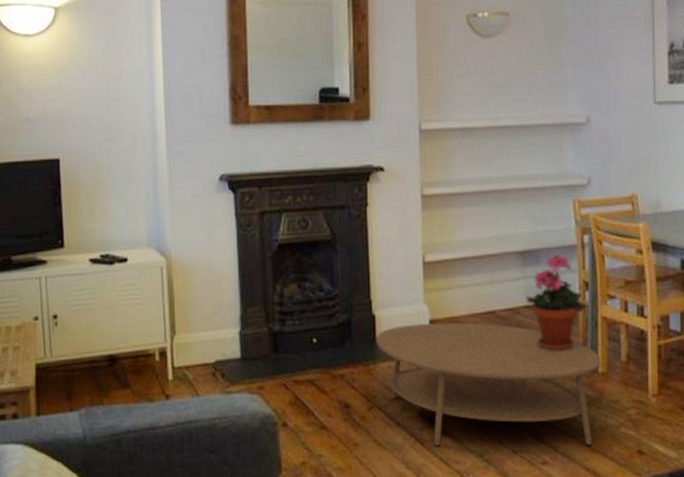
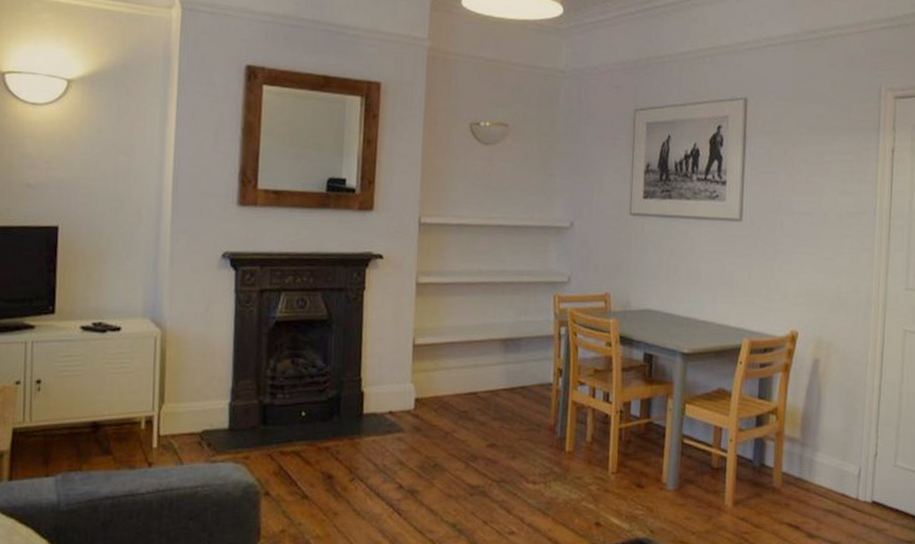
coffee table: present [376,323,601,446] -> none [363,401,569,518]
potted plant: present [526,254,586,351] -> none [505,342,559,431]

